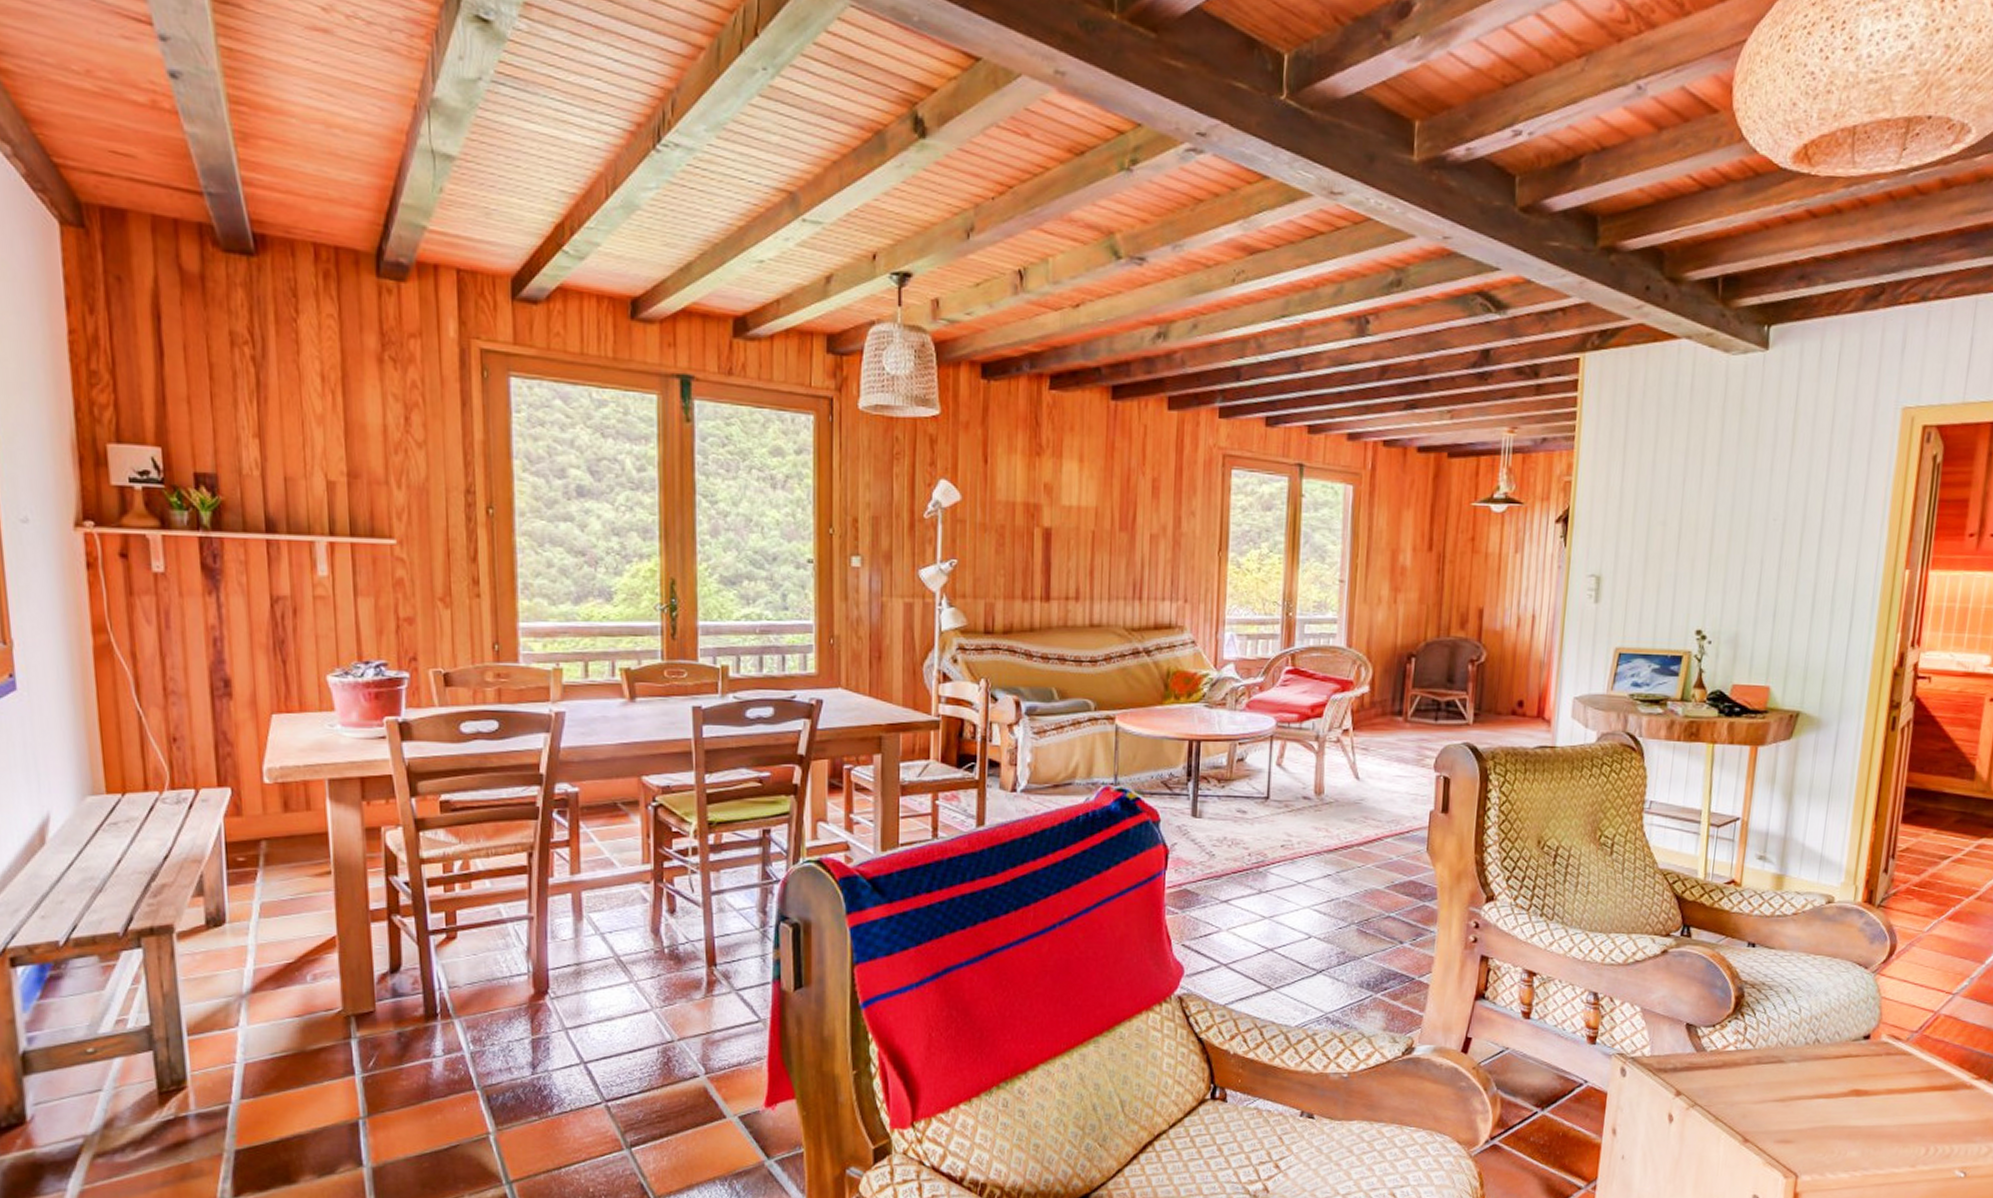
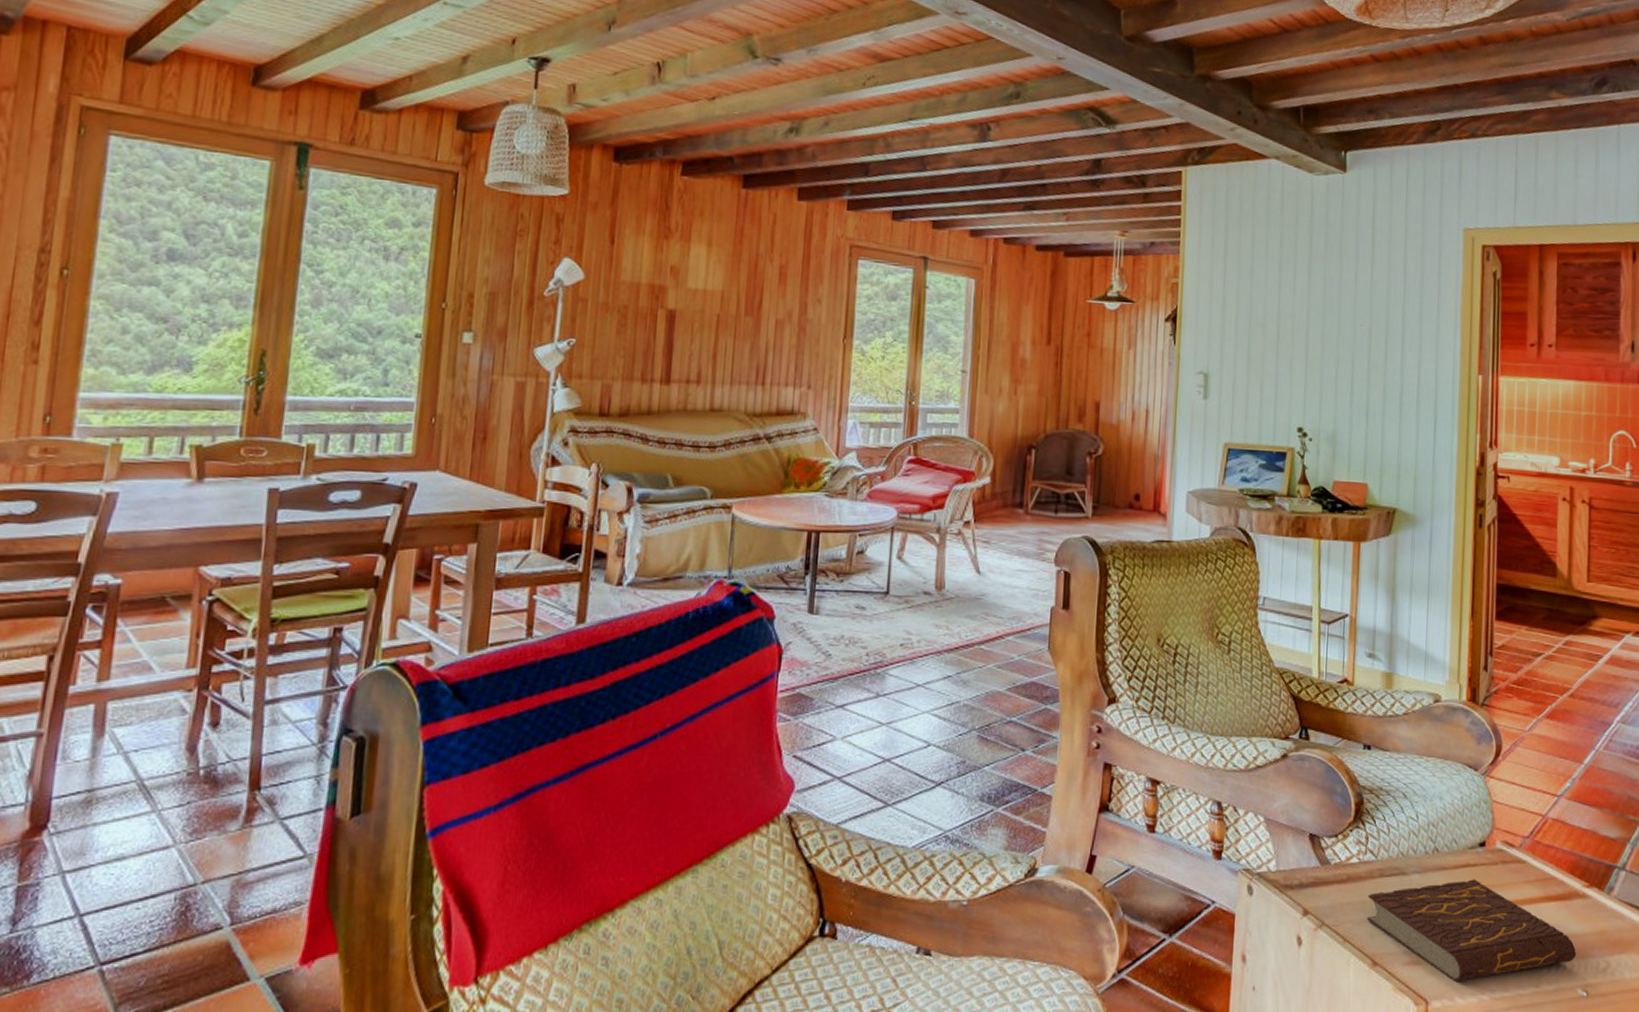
book: none [1741,1068,1958,1160] -> present [1367,879,1577,983]

